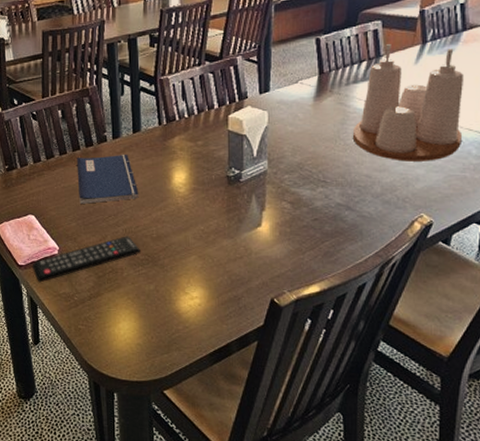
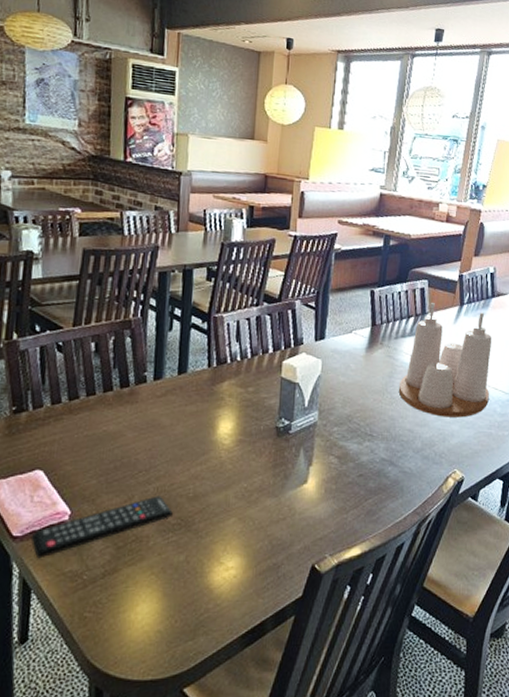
paperback book: present [77,154,139,204] -> none [104,398,178,457]

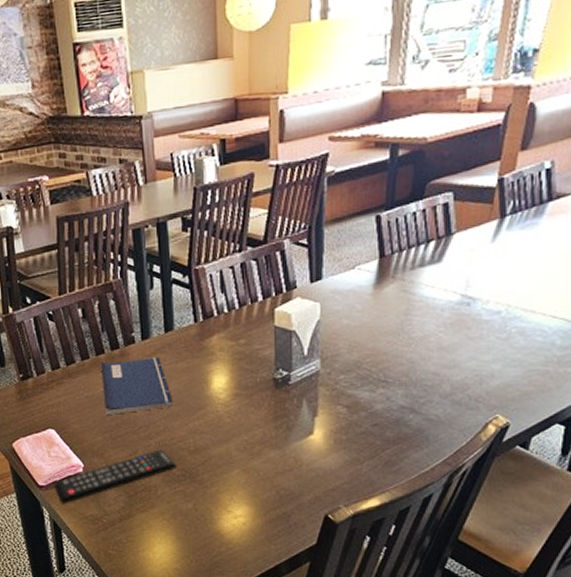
paperback book: none [104,398,178,457] -> present [101,356,173,415]
condiment set: present [398,303,491,418] -> none [418,220,548,356]

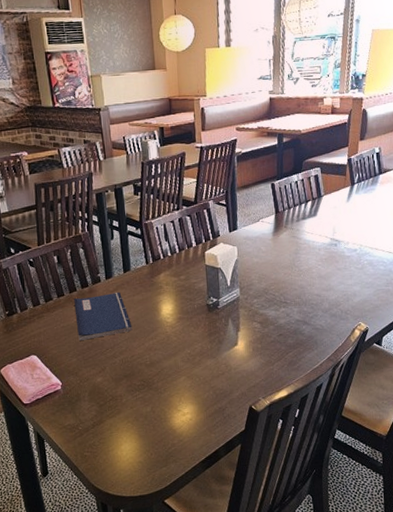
remote control: present [55,449,176,504] -> none [37,365,137,418]

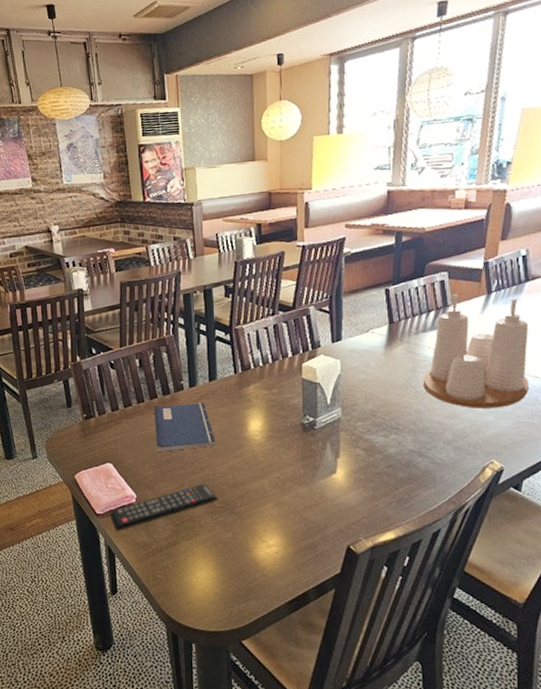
remote control: none [37,365,137,418] -> present [110,483,217,531]
condiment set: none [304,186,384,281] -> present [423,294,528,408]

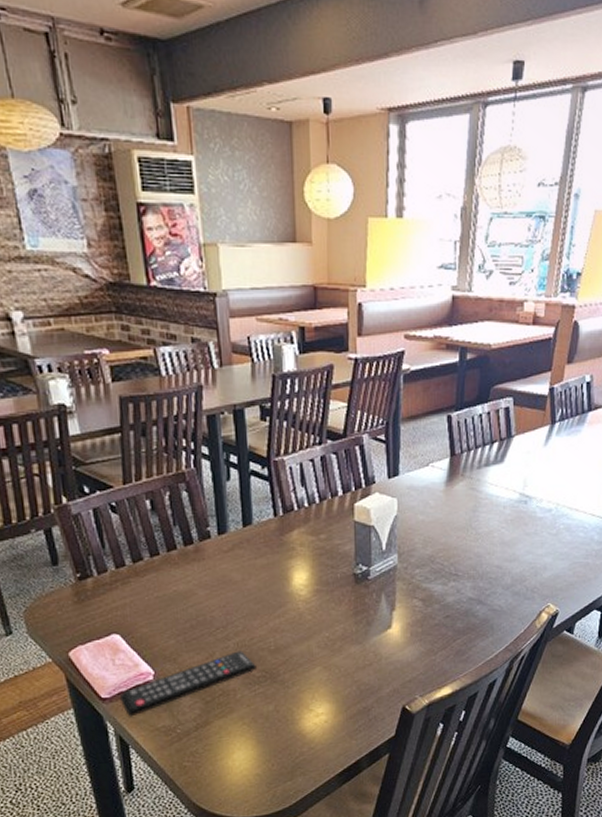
paperback book: present [154,402,216,452] -> none [173,552,253,616]
condiment set: present [423,294,528,408] -> none [484,424,588,550]

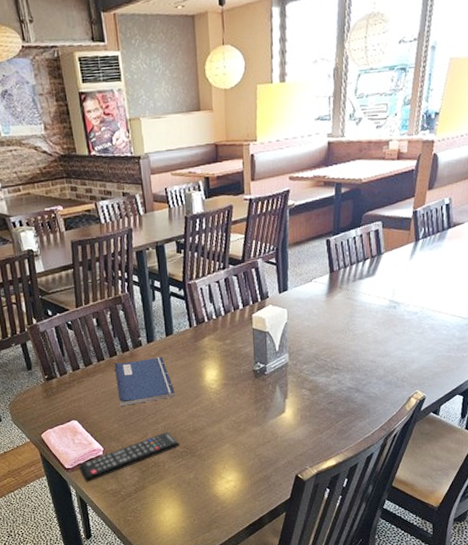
paperback book: none [173,552,253,616] -> present [114,356,175,406]

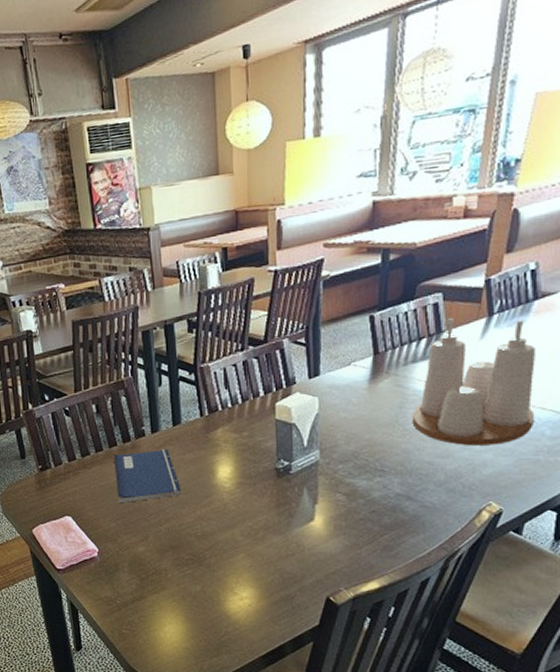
remote control: present [79,432,180,483] -> none [71,535,185,587]
condiment set: none [359,243,448,347] -> present [412,318,535,446]

